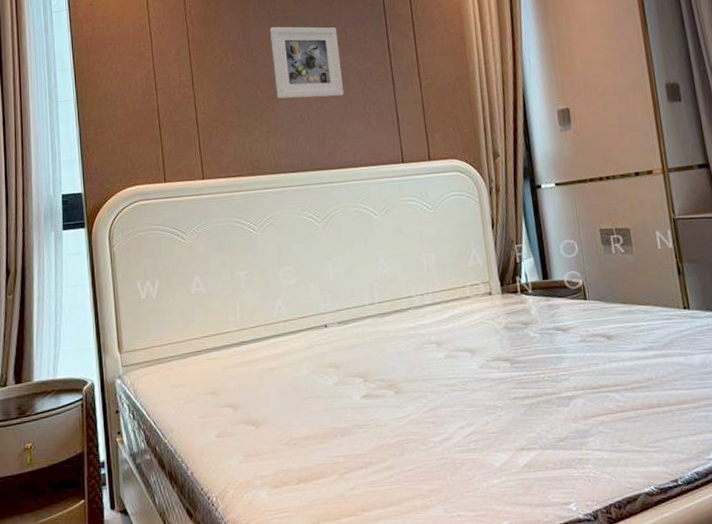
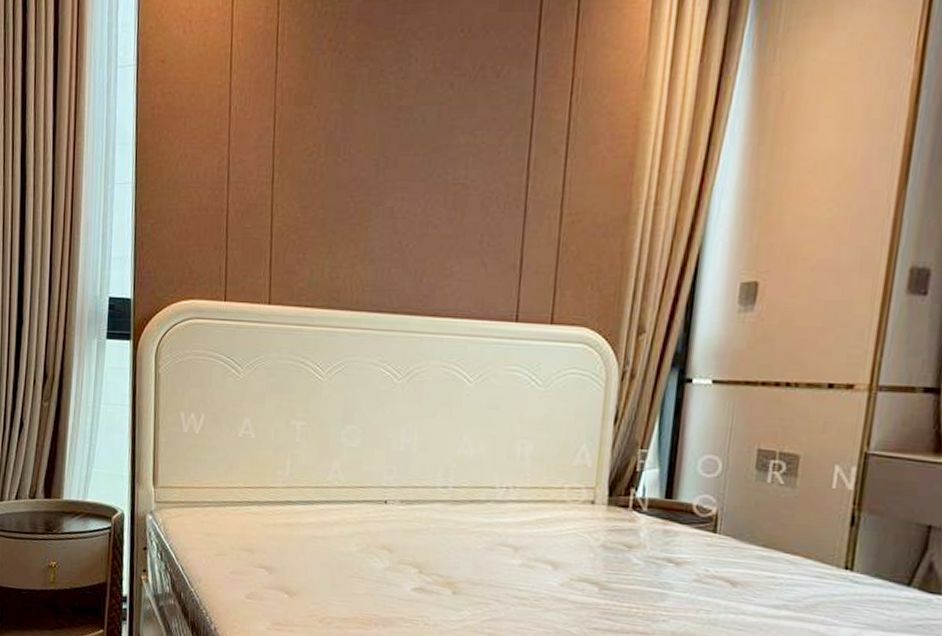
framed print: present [270,26,344,99] -> none [373,118,464,222]

